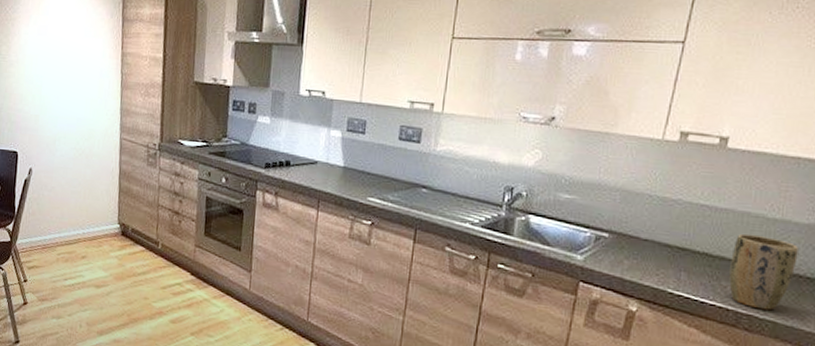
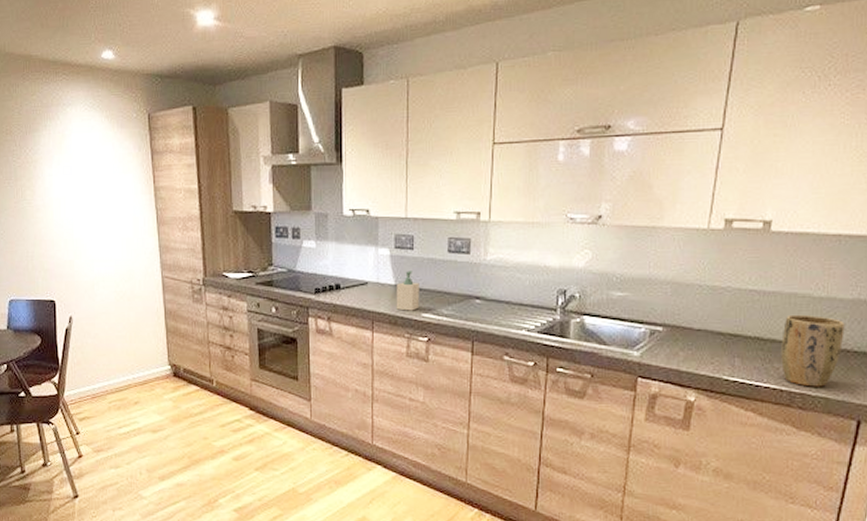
soap bottle: none [342,154,368,194] -> present [396,271,420,311]

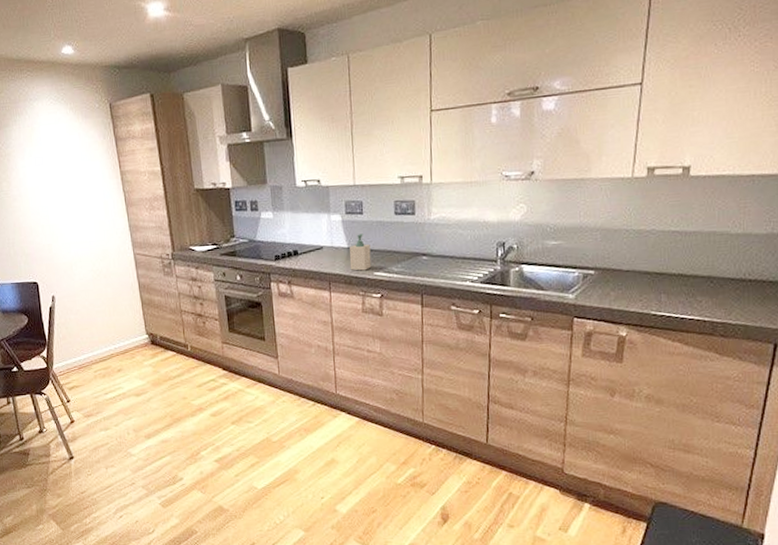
plant pot: present [781,314,845,387] -> none [703,250,760,316]

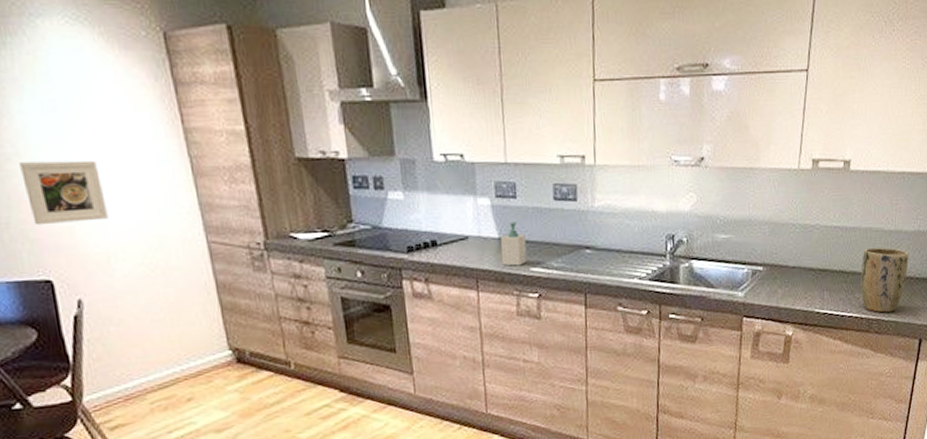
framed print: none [21,197,72,244] -> present [20,160,108,226]
plant pot: none [703,250,760,316] -> present [861,247,909,313]

